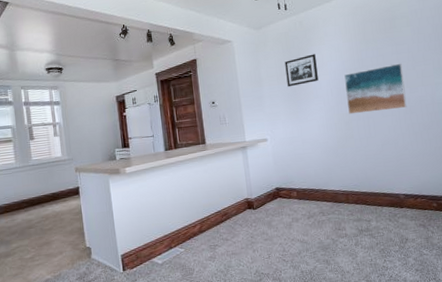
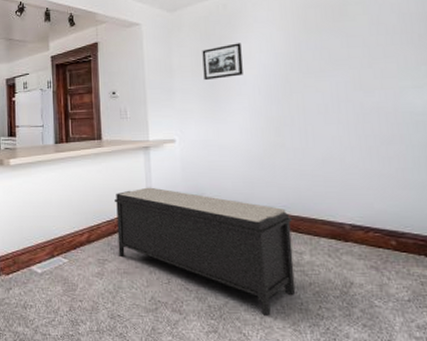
bench: none [220,180,367,273] -> present [115,187,296,316]
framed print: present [344,63,407,115] -> none [276,59,359,118]

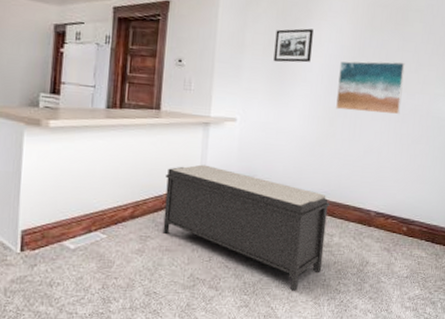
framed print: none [276,59,359,118] -> present [336,61,405,115]

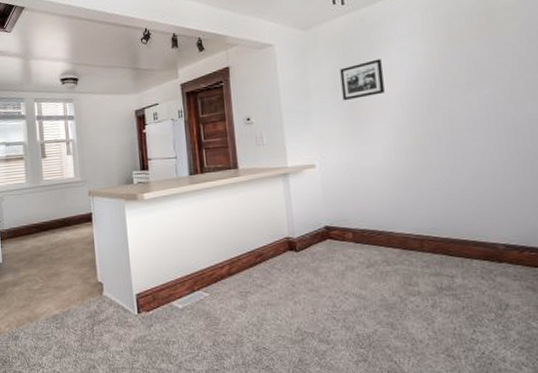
bench: present [162,164,331,291] -> none [254,215,448,342]
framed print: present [336,61,405,115] -> none [420,69,511,137]

